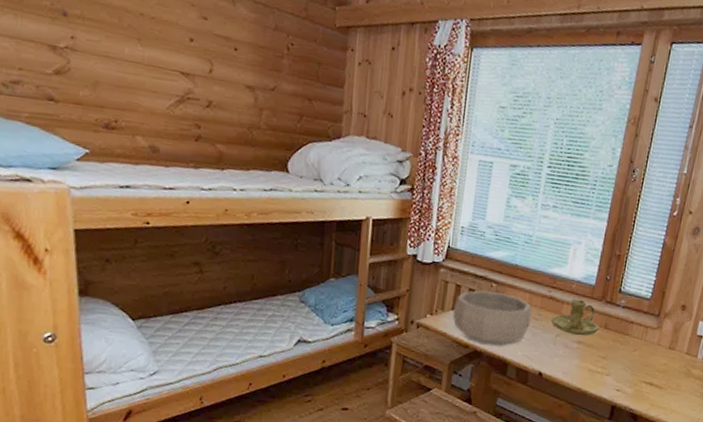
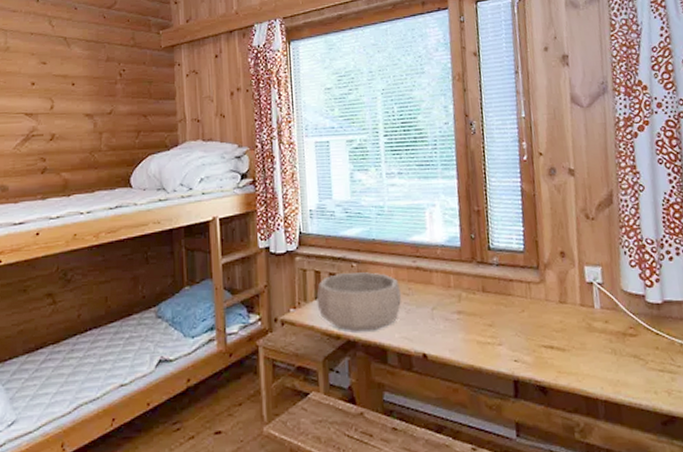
candle holder: present [551,298,599,336] -> none [423,264,477,305]

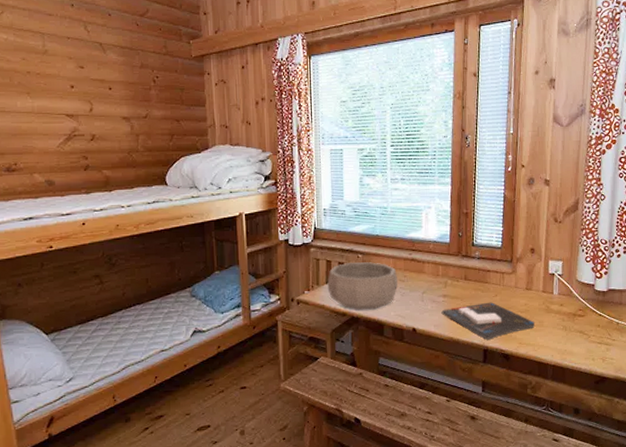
board game: none [457,319,575,368] -> present [441,302,534,340]

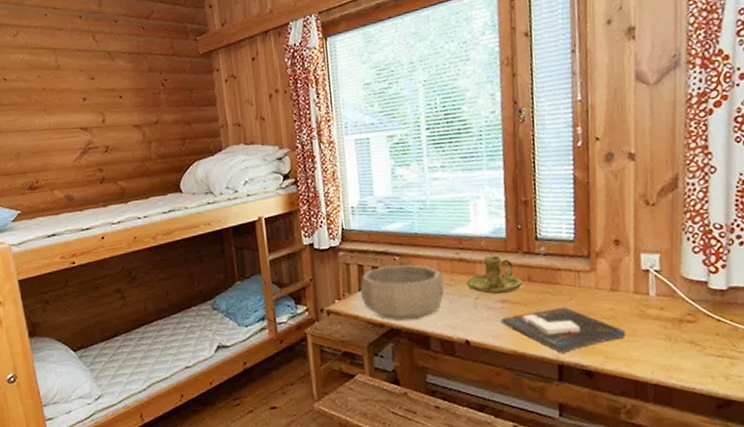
candle holder: none [416,257,460,290] -> present [466,255,522,295]

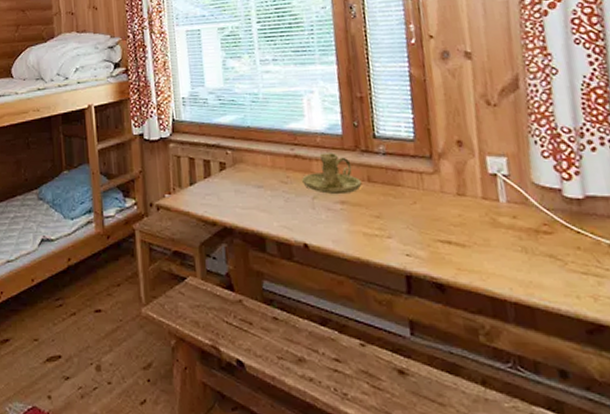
decorative bowl: present [360,265,445,321] -> none [191,159,280,219]
board game: present [500,307,625,353] -> none [340,211,477,262]

